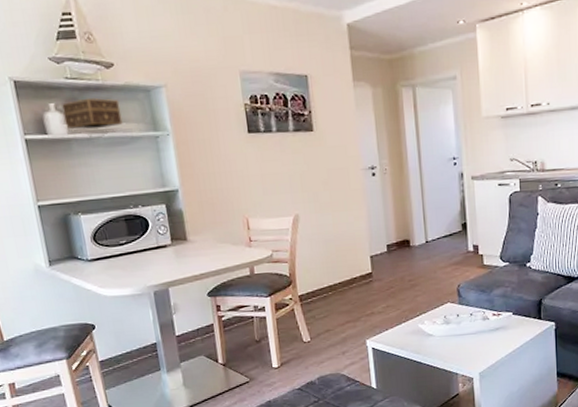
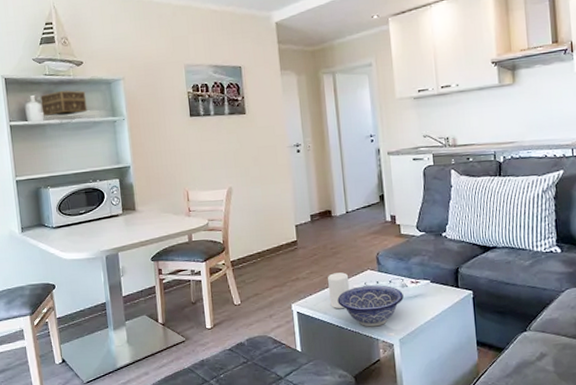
candle: none [405,306,429,344] -> present [328,272,350,309]
decorative bowl: none [415,318,485,362] -> present [337,285,404,327]

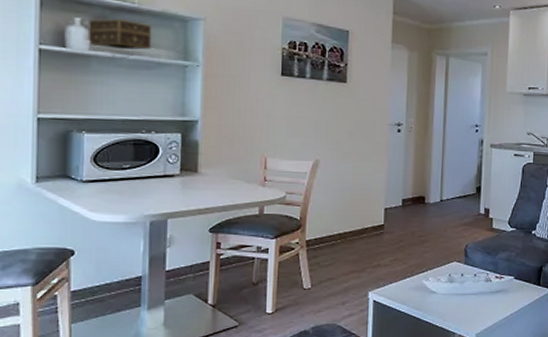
candle: present [328,272,350,309] -> none [410,262,434,300]
decorative bowl: present [337,285,404,327] -> none [418,277,486,320]

